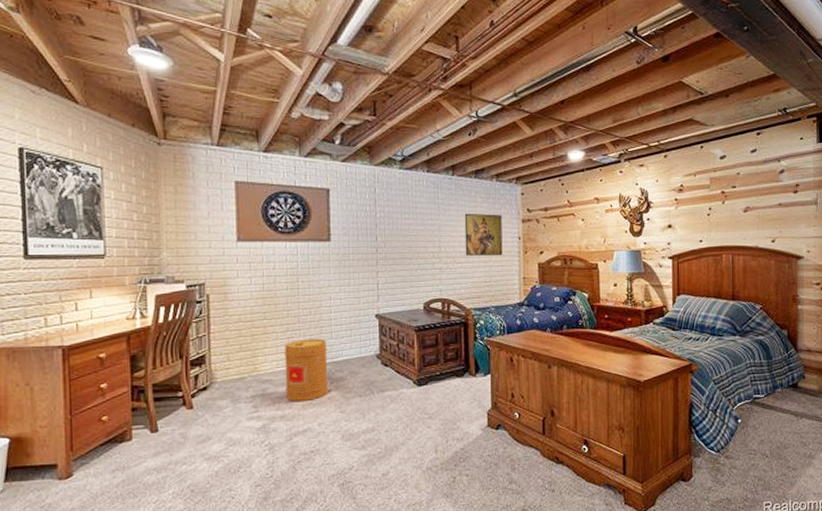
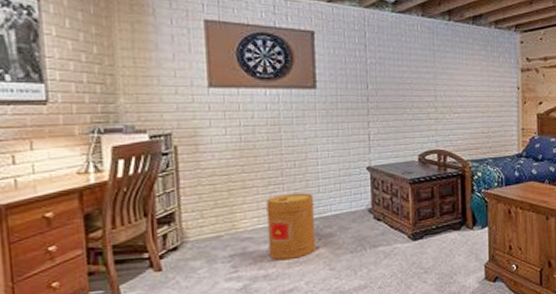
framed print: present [464,213,503,256] -> none [461,61,501,106]

